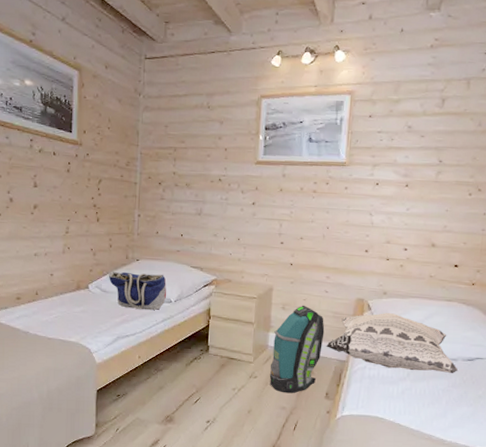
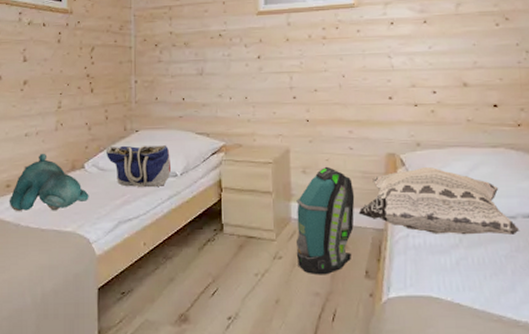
teddy bear: none [19,272,92,324] -> present [9,153,89,211]

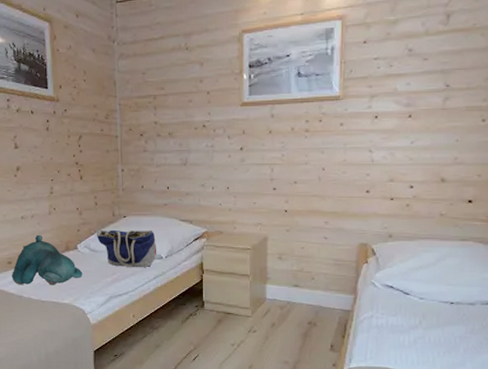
backpack: present [295,166,355,275] -> none [269,253,326,347]
decorative pillow: present [358,167,519,235] -> none [328,257,476,319]

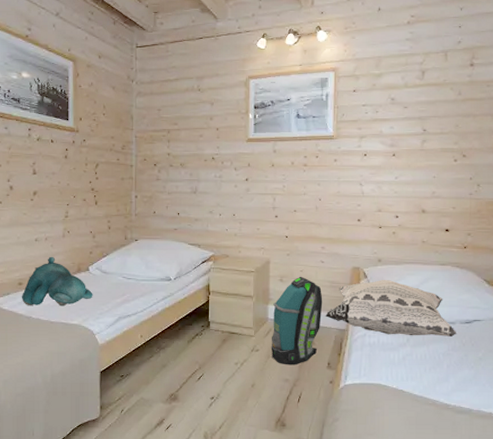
tote bag: present [96,229,157,267] -> none [108,252,166,288]
backpack: none [269,253,326,347] -> present [271,276,323,365]
decorative pillow: none [328,257,476,319] -> present [325,280,456,337]

